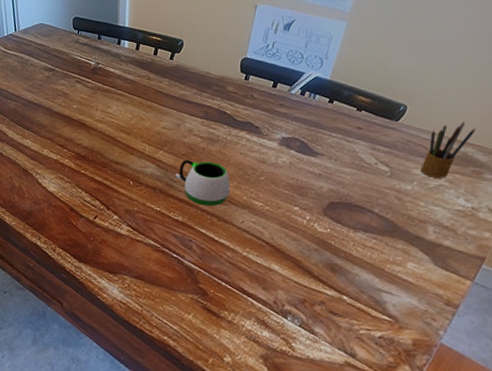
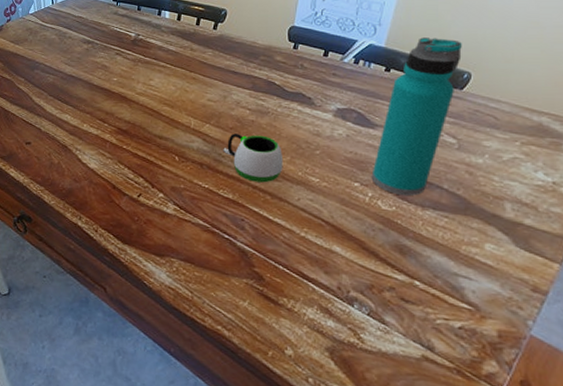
water bottle: none [310,71,401,219] -> present [371,37,462,196]
pencil box: present [420,121,476,178] -> none [491,89,550,151]

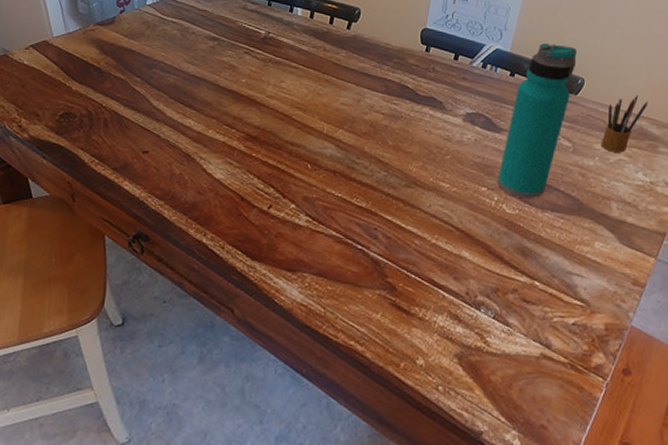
mug: present [223,133,284,183] -> none [356,139,416,190]
pencil box: none [491,89,550,151] -> present [601,95,648,153]

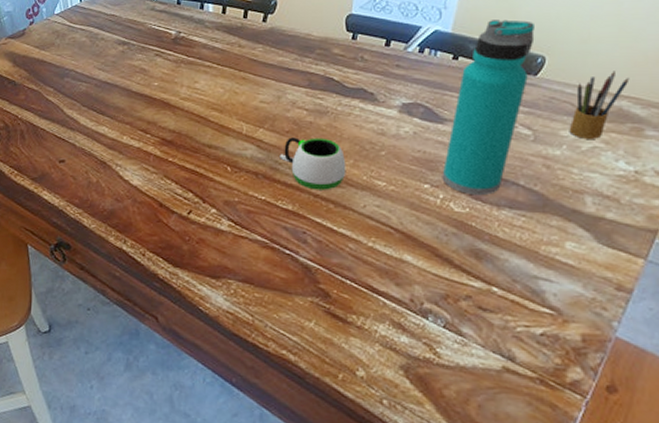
mug: none [356,139,416,190] -> present [280,137,346,190]

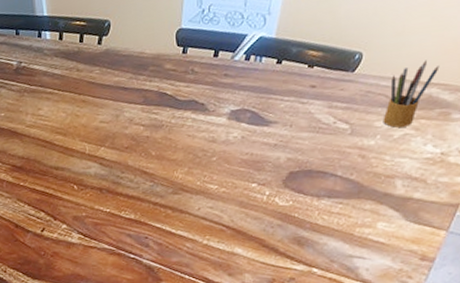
mug: present [280,137,346,190] -> none [121,150,182,199]
water bottle: present [442,19,535,195] -> none [268,19,353,189]

